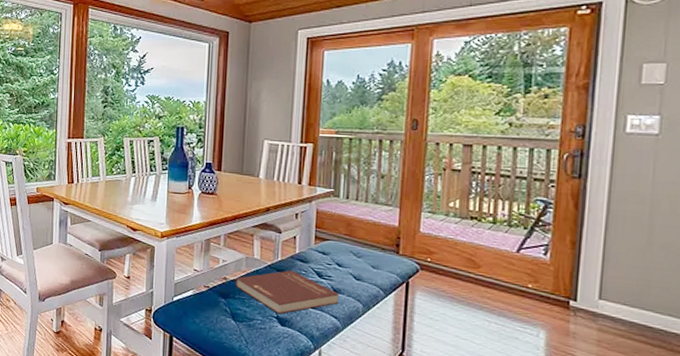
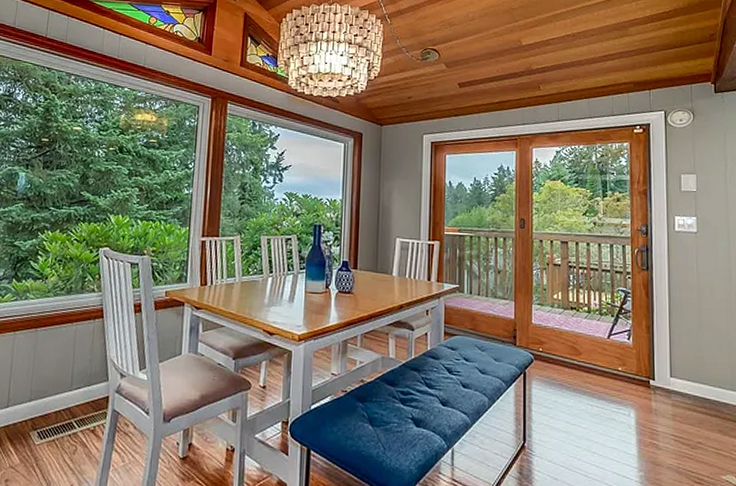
book: present [235,270,340,314] -> none [372,368,468,415]

